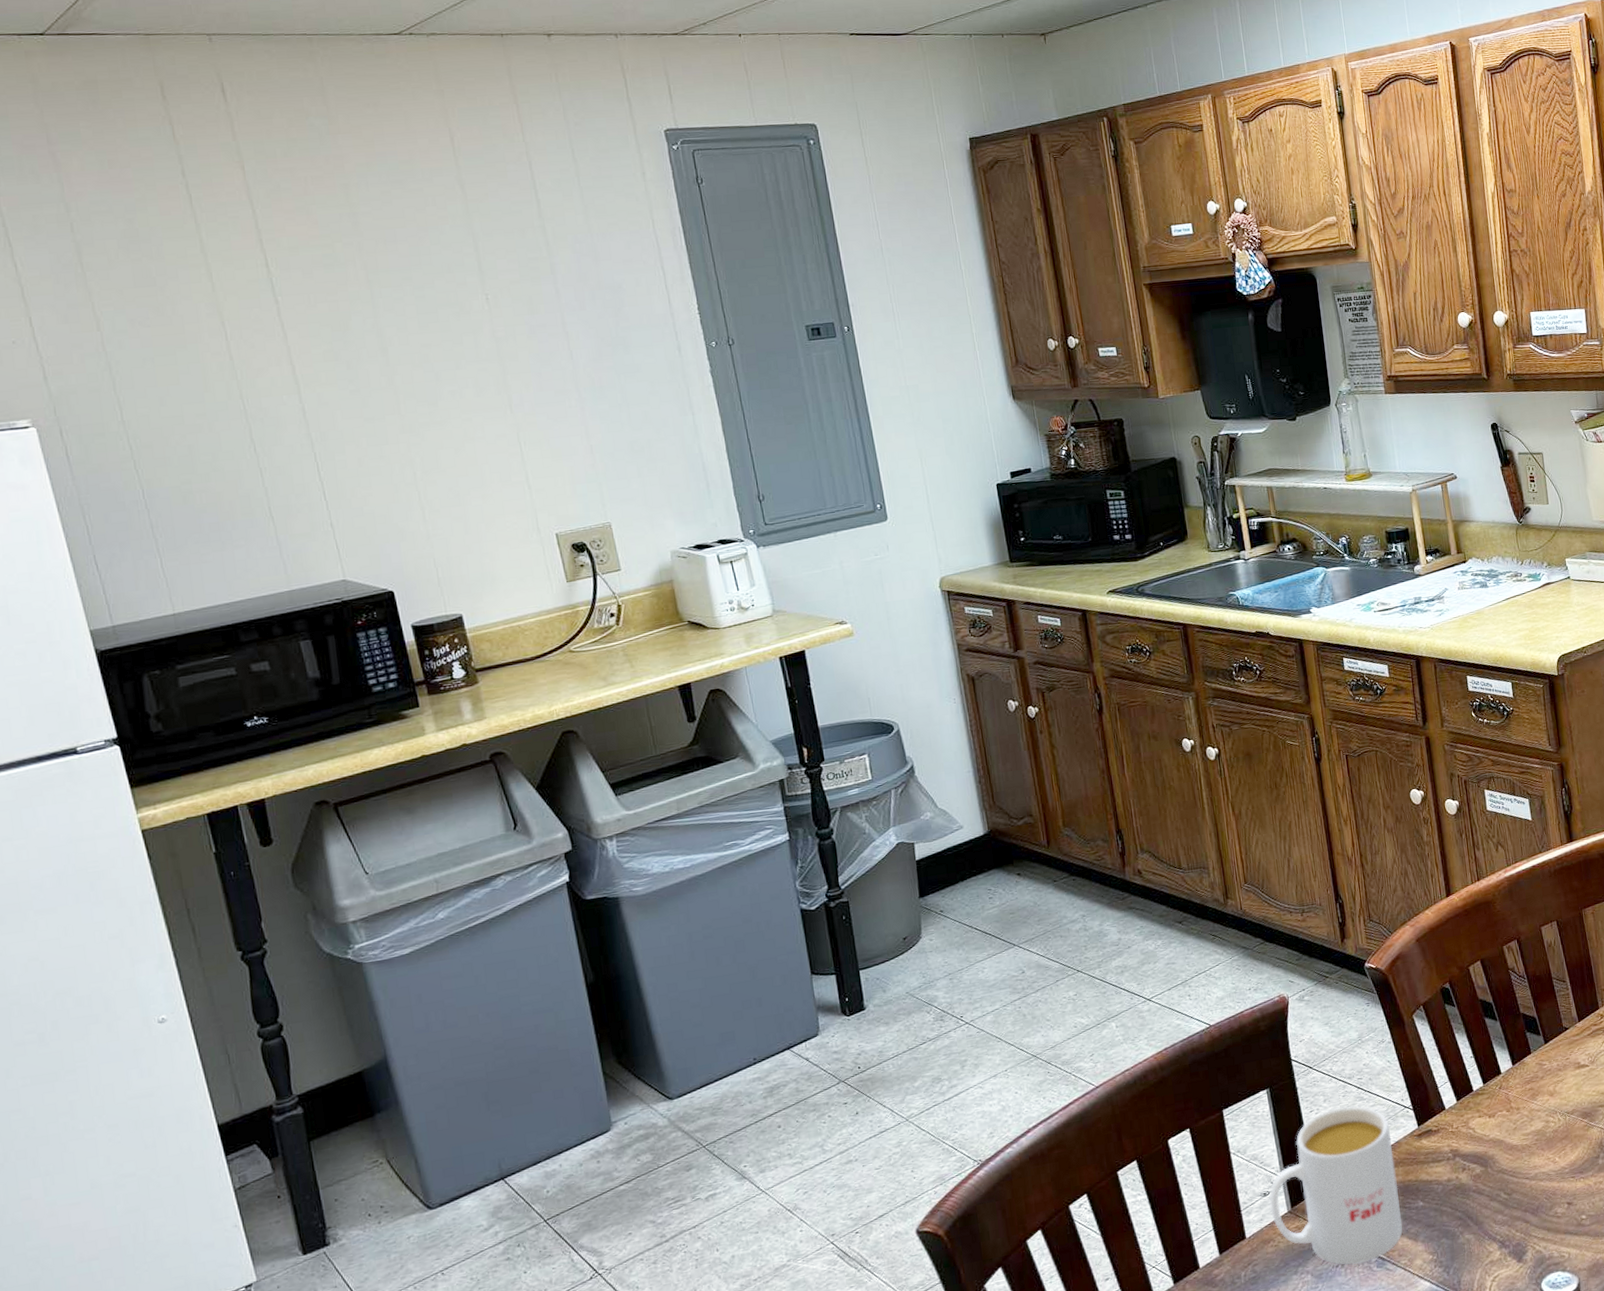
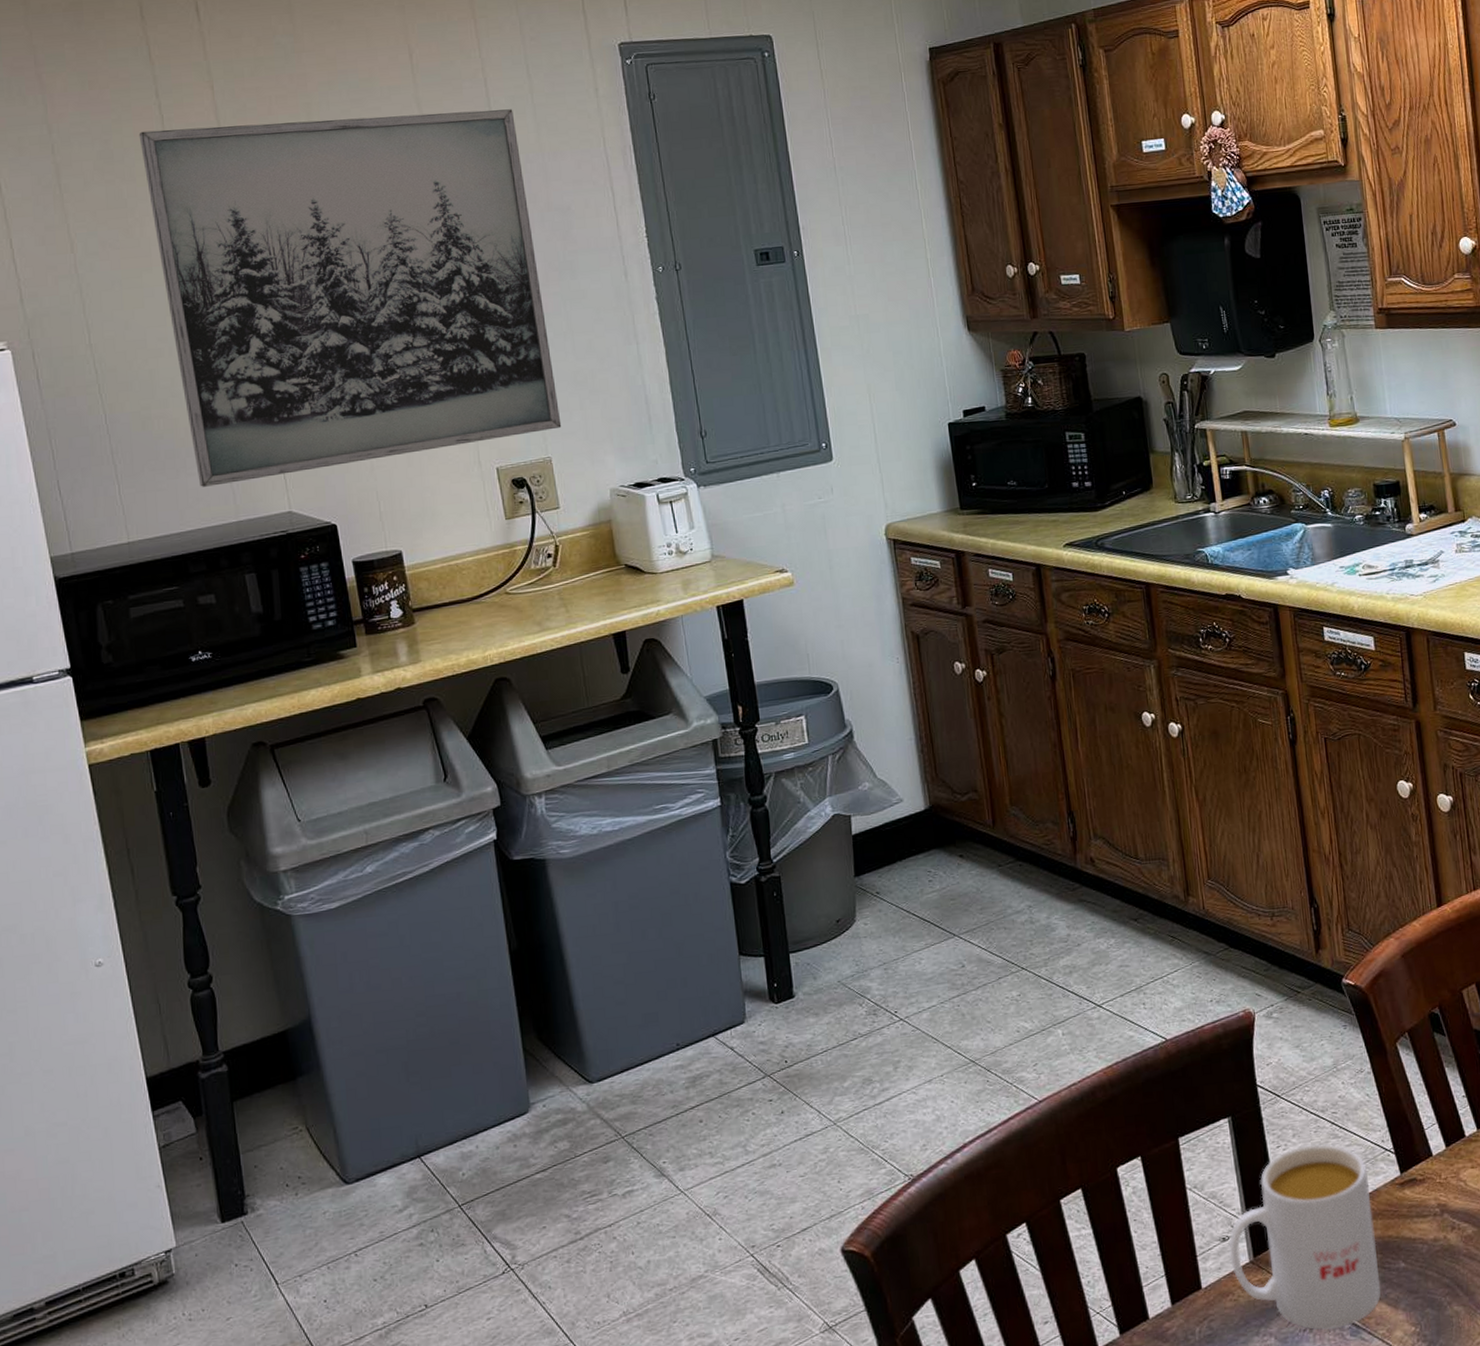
wall art: none [165,191,620,559] -> present [138,109,562,487]

